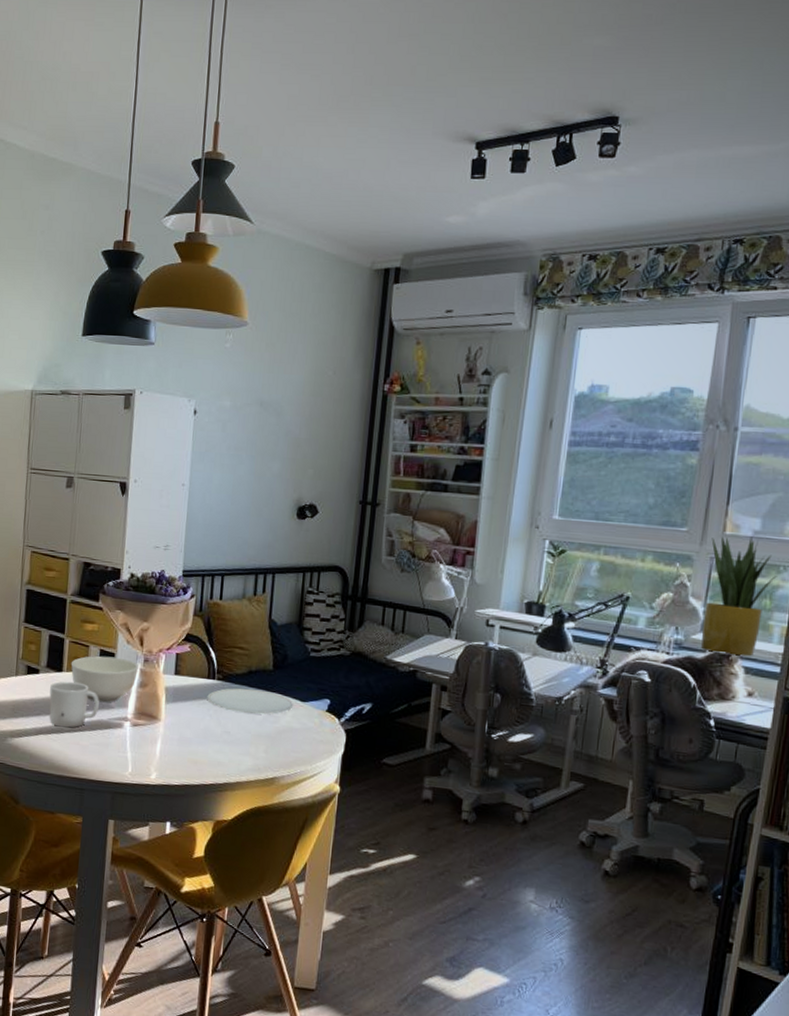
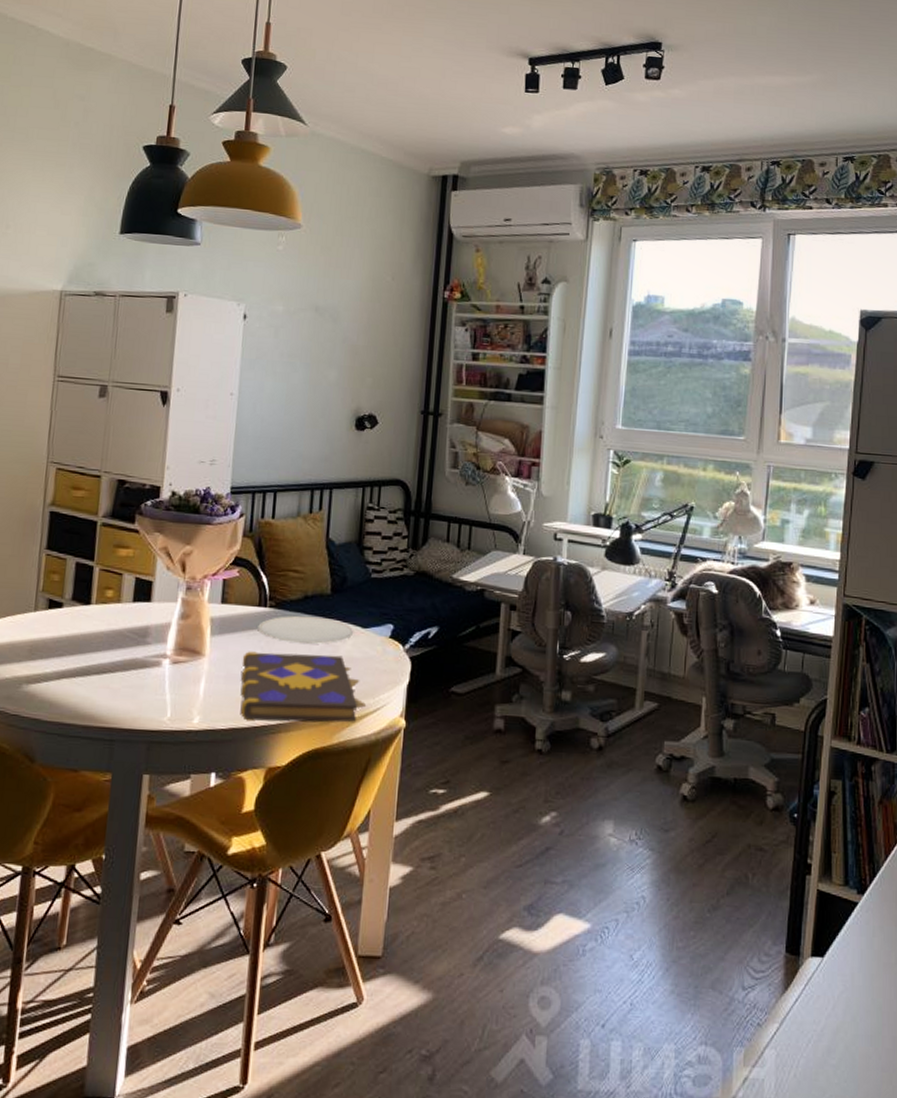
mug: present [49,681,99,728] -> none [73,615,134,669]
bowl: present [70,656,138,703] -> none [100,584,180,638]
book: none [193,718,304,785] -> present [241,651,366,722]
planter: present [701,536,777,657] -> none [763,444,830,565]

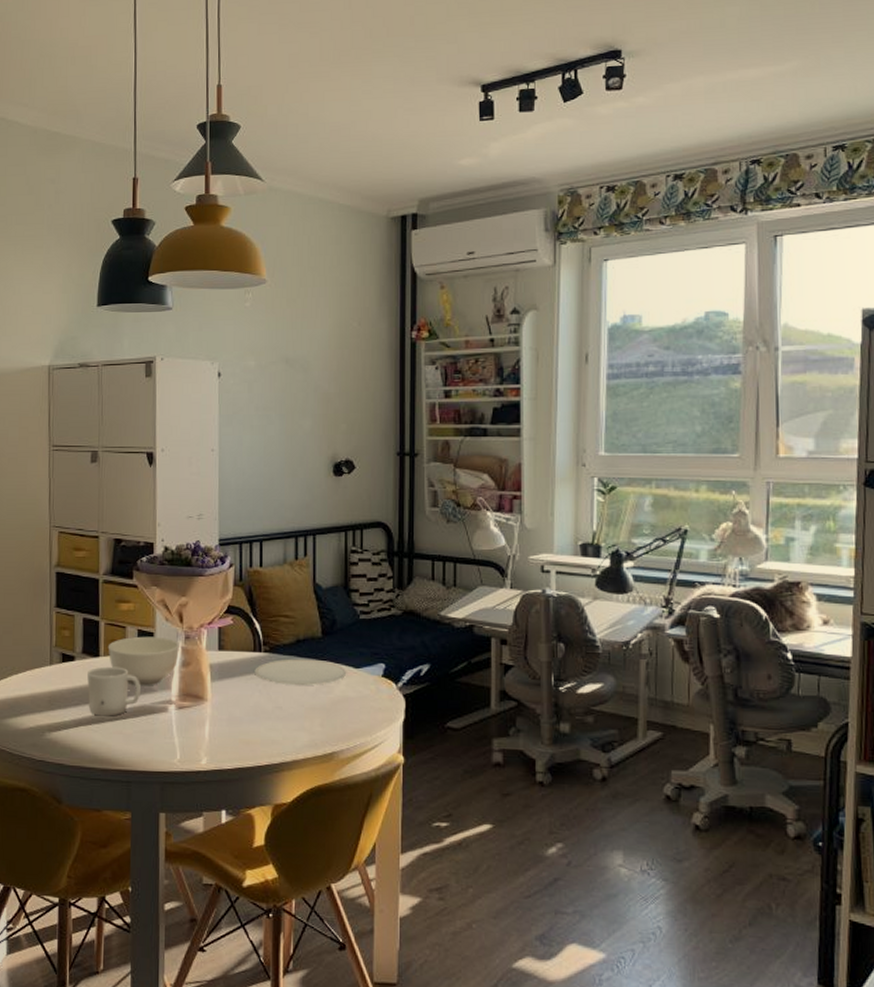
mug: none [73,615,134,669] -> present [87,666,140,716]
bowl: none [100,584,180,638] -> present [107,636,179,686]
book: present [241,651,366,722] -> none [242,694,363,760]

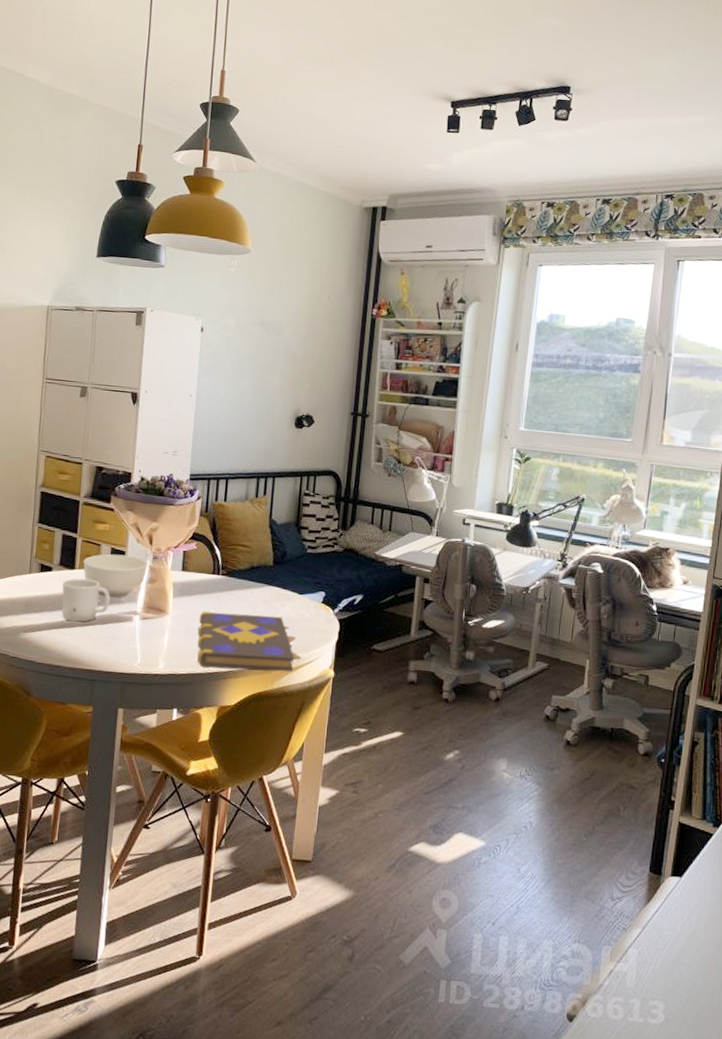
book: none [242,694,363,760] -> present [198,611,301,672]
plate: present [254,658,347,686] -> none [212,582,292,607]

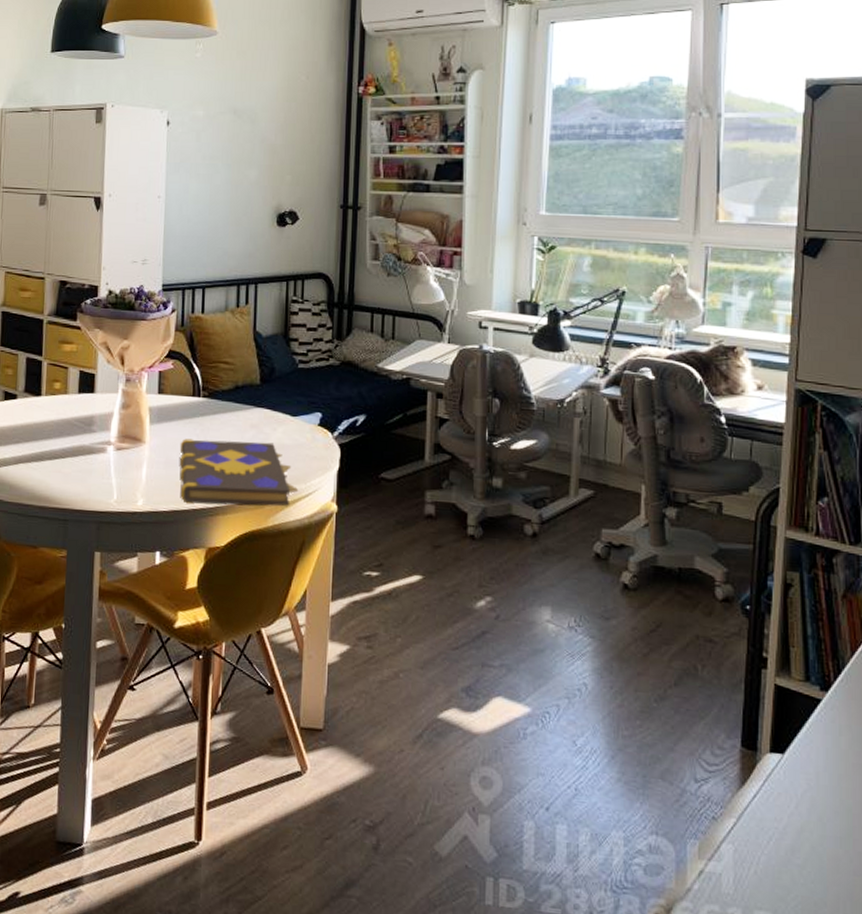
mug: present [61,578,110,622] -> none [28,405,81,455]
bowl: present [83,554,148,598] -> none [49,377,120,427]

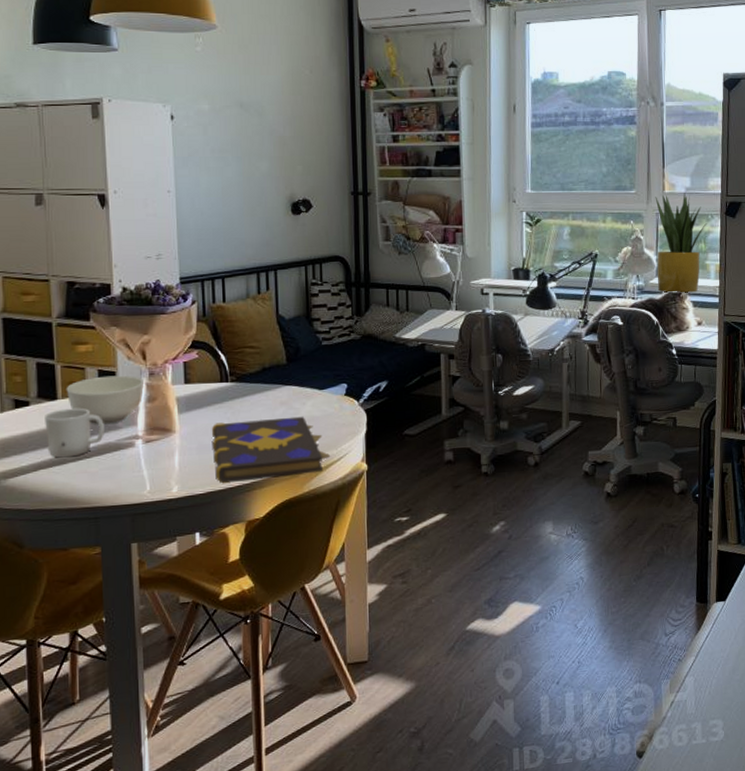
mug: none [28,405,81,455] -> present [45,408,104,458]
bowl: none [49,377,120,427] -> present [66,375,144,425]
planter: none [703,224,776,348] -> present [655,193,707,293]

